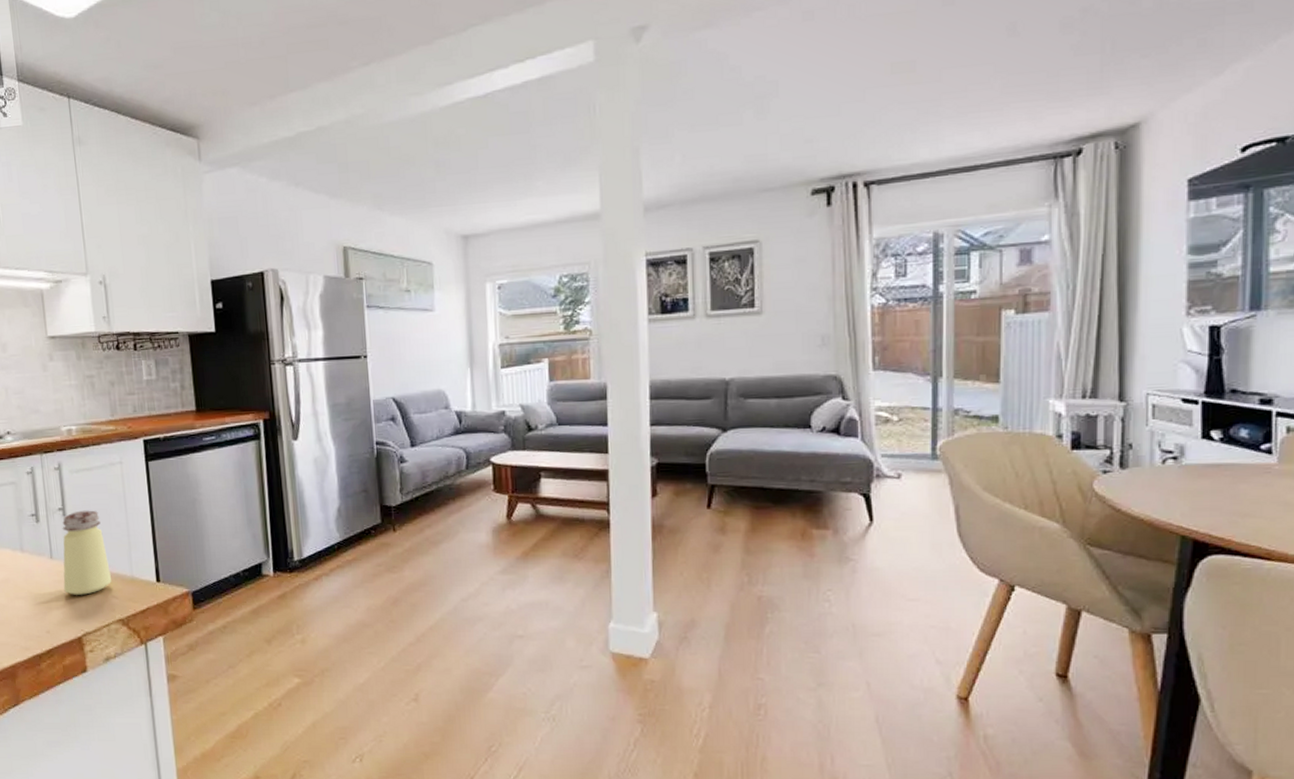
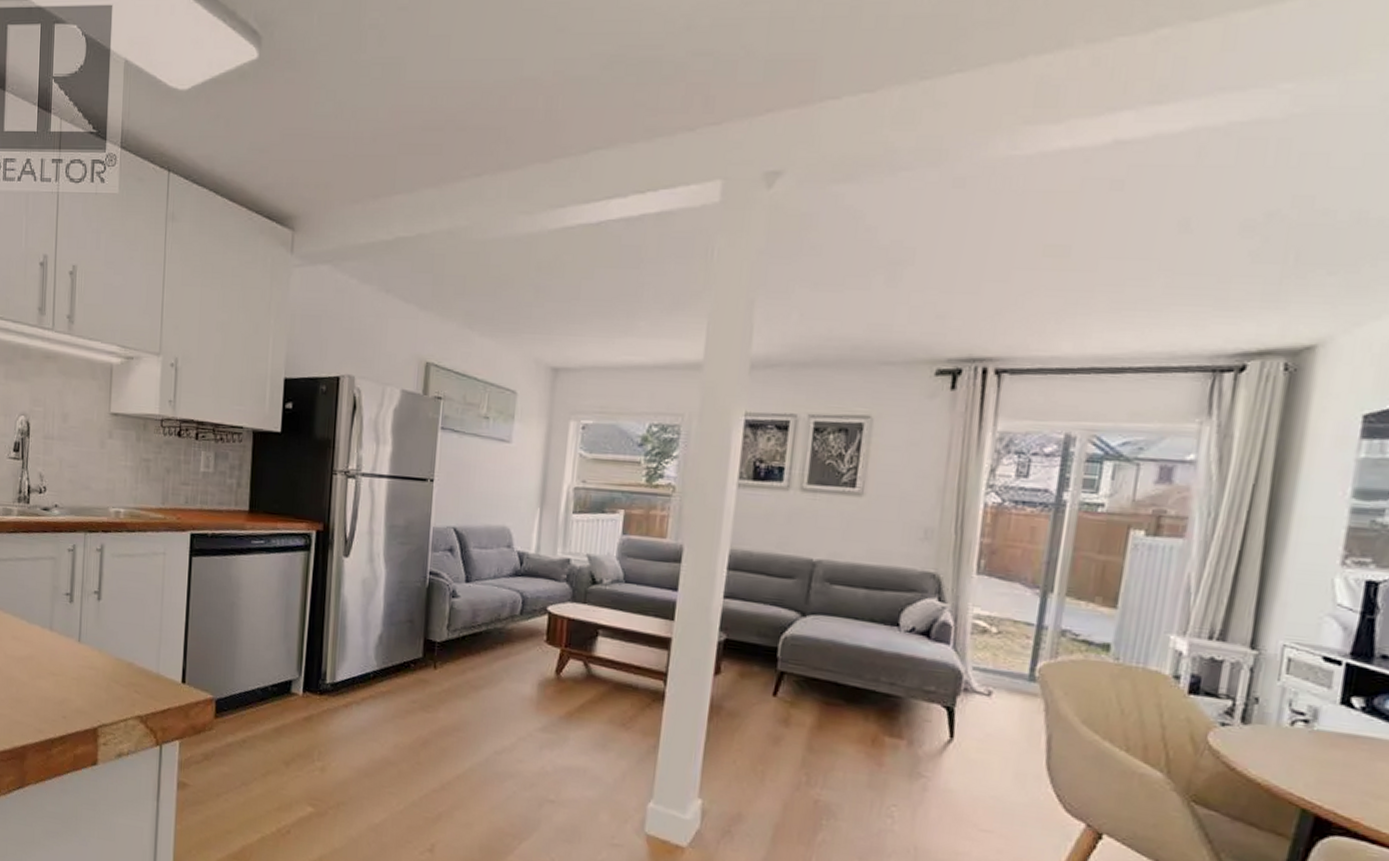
saltshaker: present [62,510,111,595] -> none [87,596,137,685]

